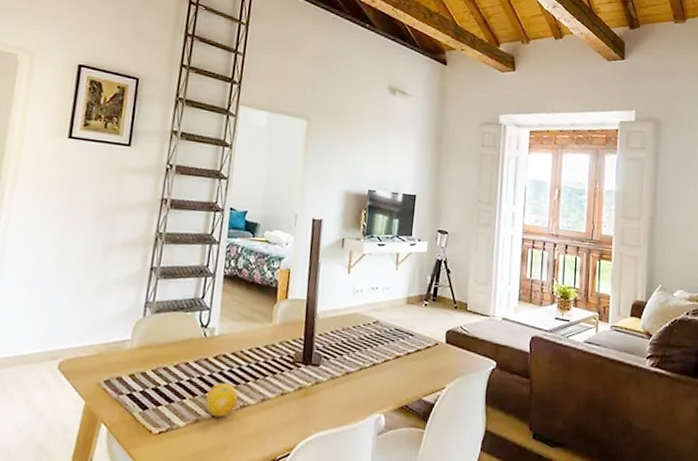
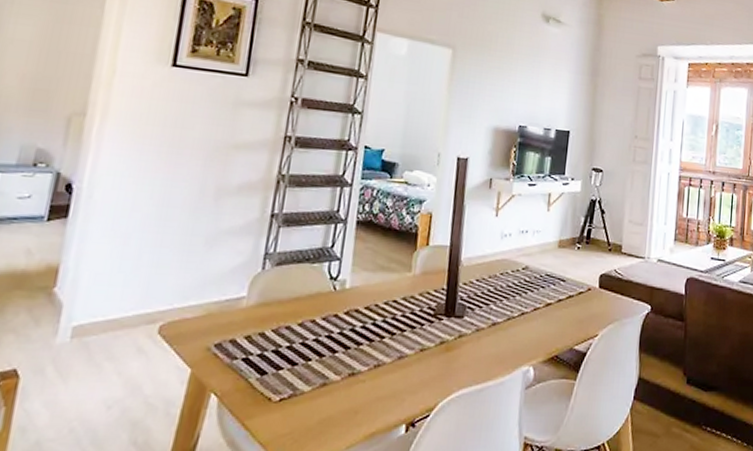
fruit: present [205,383,238,418] -> none [333,341,372,379]

